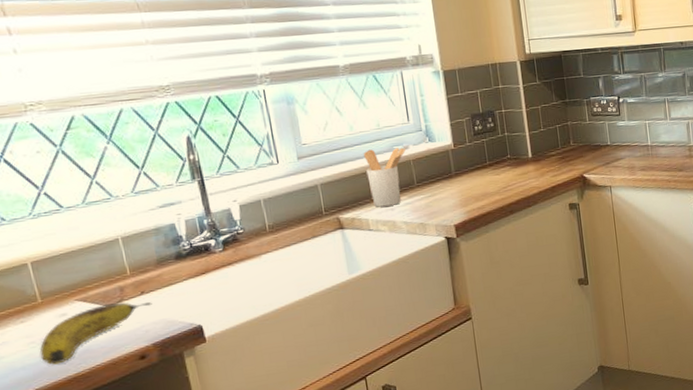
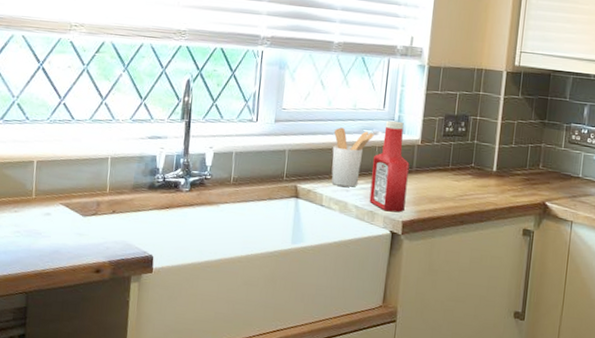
fruit: present [39,302,153,365] -> none [20,214,119,257]
ketchup bottle: none [411,130,454,220] -> present [369,120,410,212]

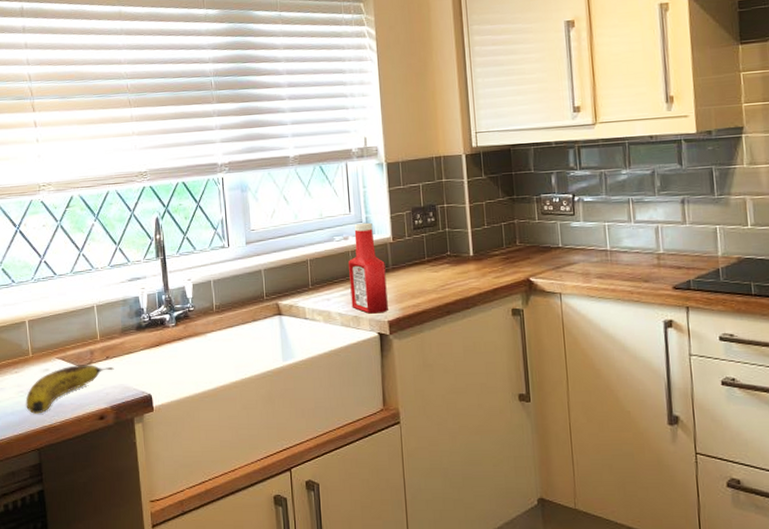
fruit: none [20,214,119,257] -> present [25,364,114,414]
utensil holder: present [331,127,375,187] -> none [306,238,346,296]

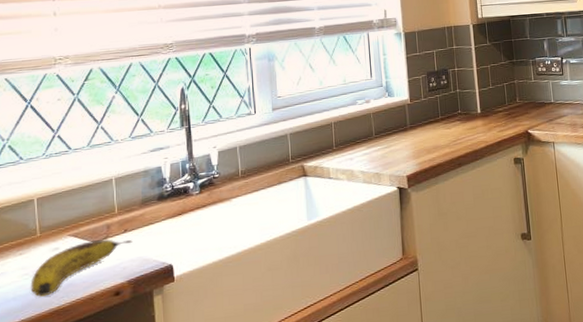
ketchup bottle: present [349,222,388,314] -> none [370,86,407,170]

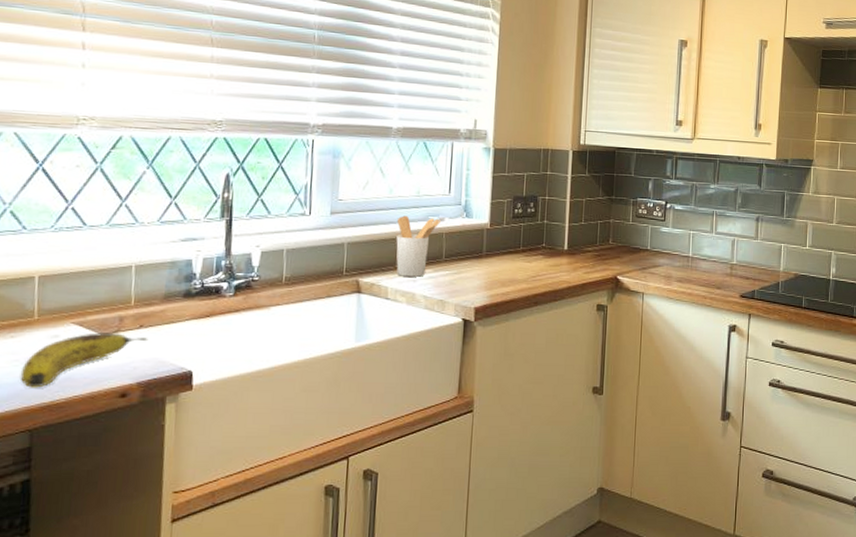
utensil holder: none [330,101,368,157] -> present [396,215,442,277]

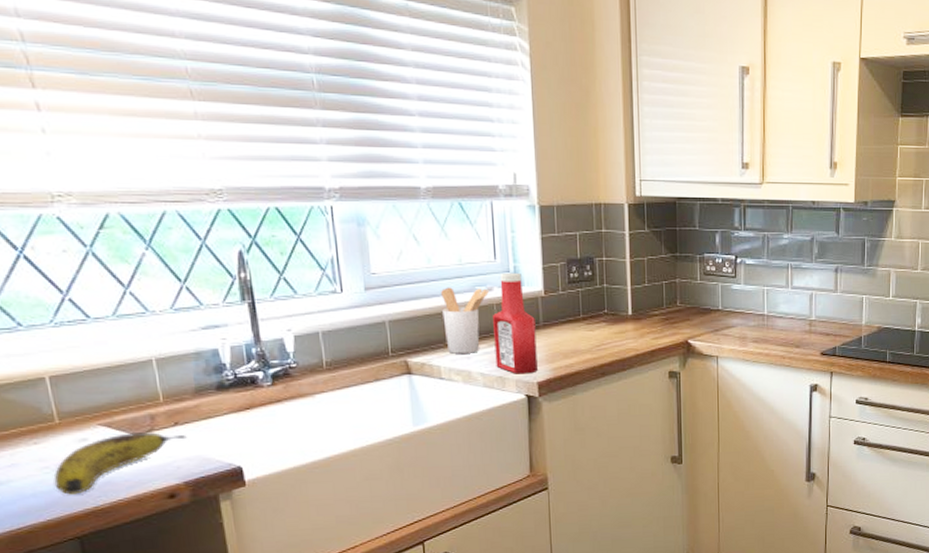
ketchup bottle: none [438,205,479,299] -> present [493,272,538,374]

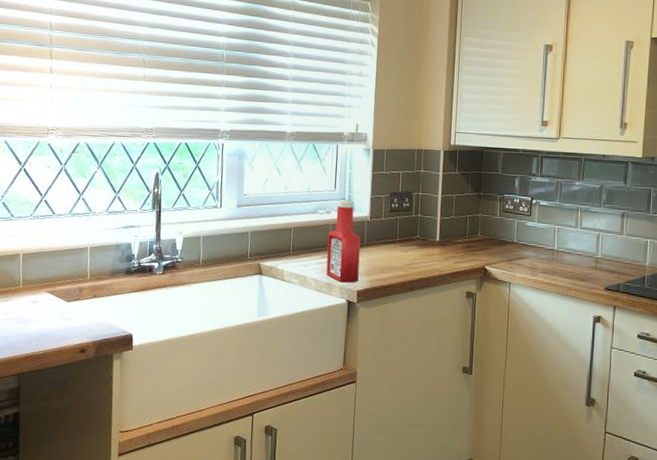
fruit: present [53,432,187,495] -> none [11,300,100,342]
utensil holder: present [441,287,490,354] -> none [290,209,329,262]

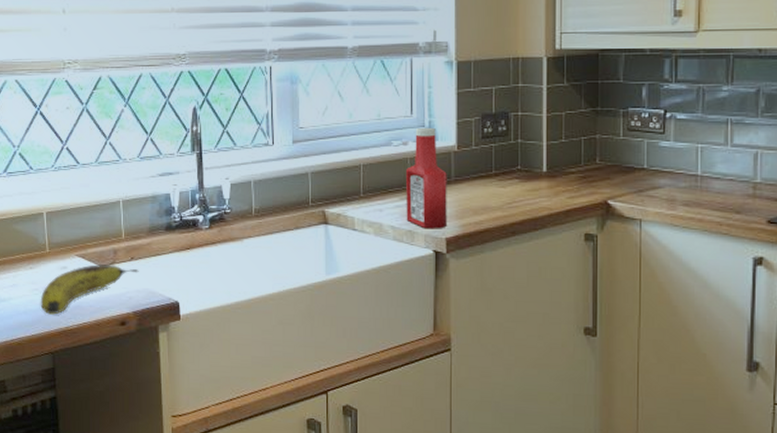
fruit: none [11,300,100,342] -> present [40,264,139,315]

